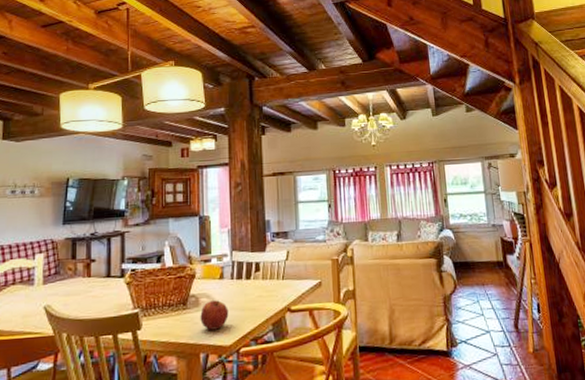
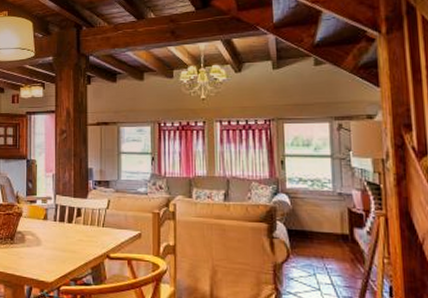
apple: present [200,300,229,330] -> none [25,239,51,266]

